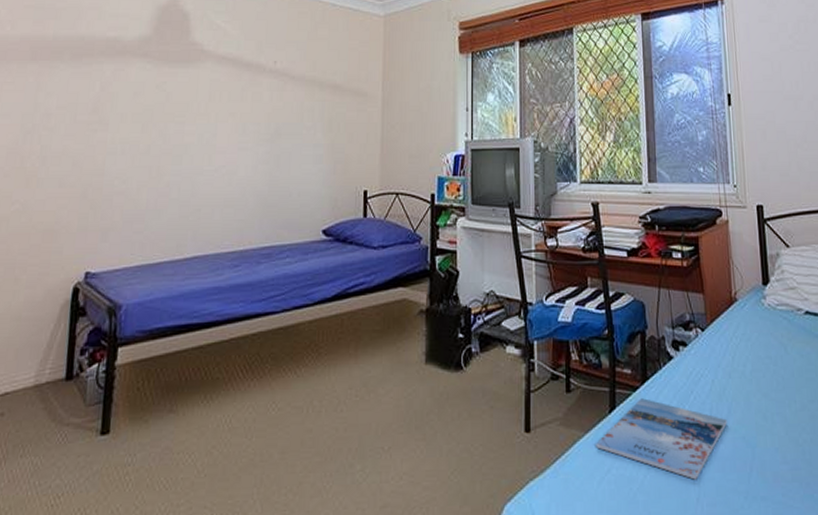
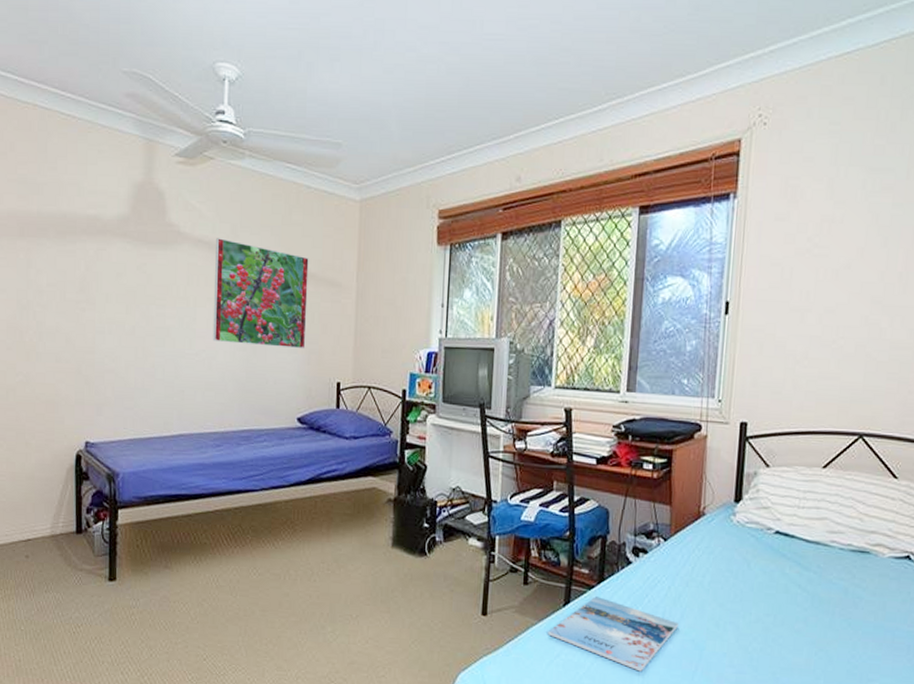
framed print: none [233,55,334,159] -> present [212,238,309,349]

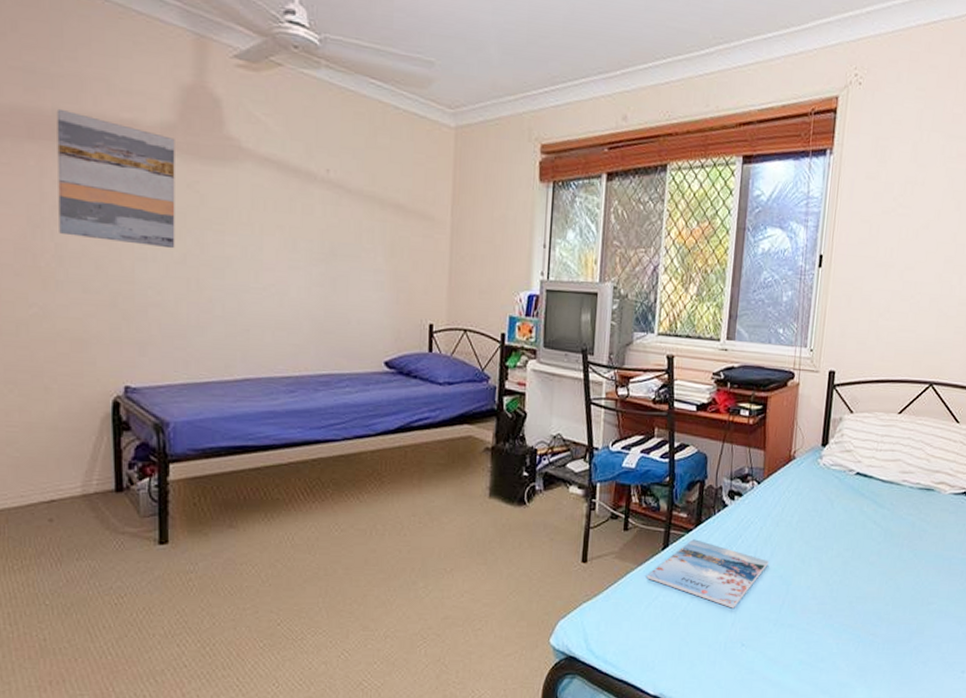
wall art: none [40,210,128,322] -> present [56,108,175,249]
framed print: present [212,238,309,349] -> none [283,157,397,287]

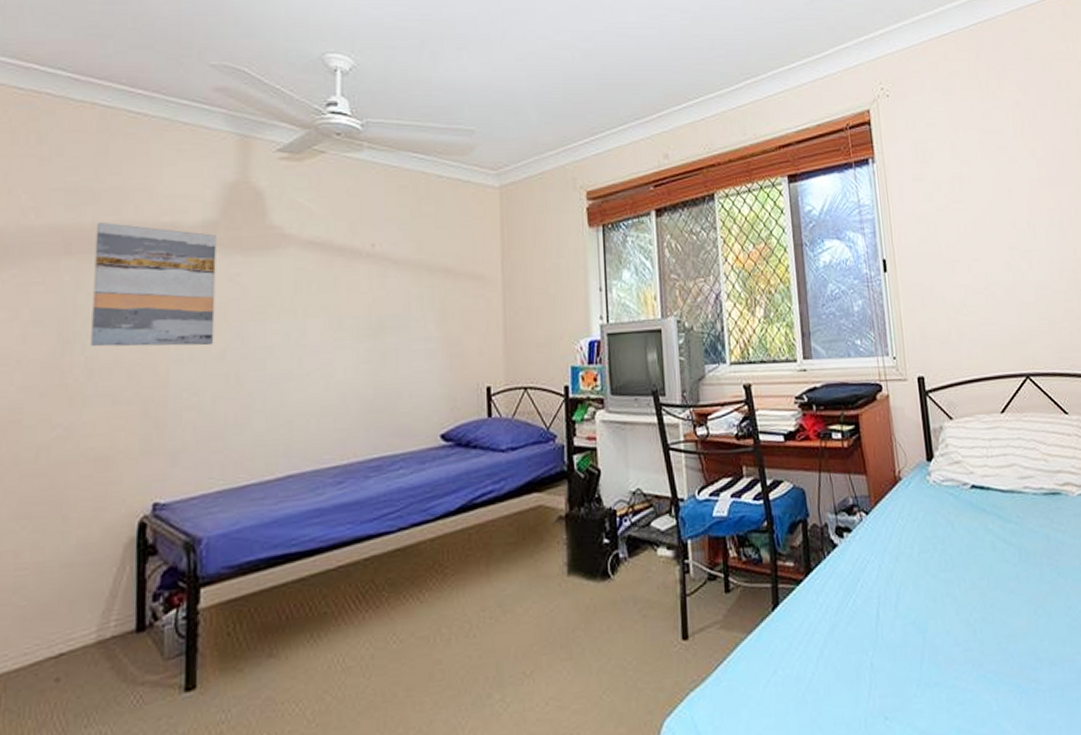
magazine: present [647,539,769,608] -> none [760,591,896,672]

